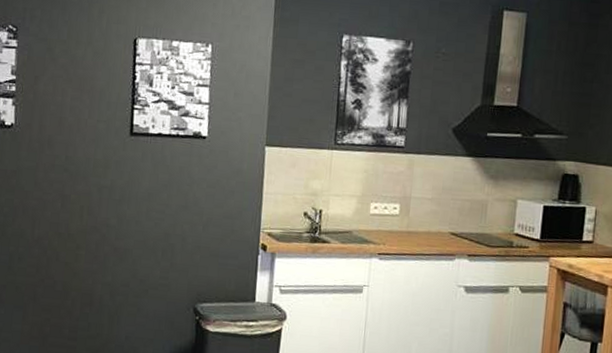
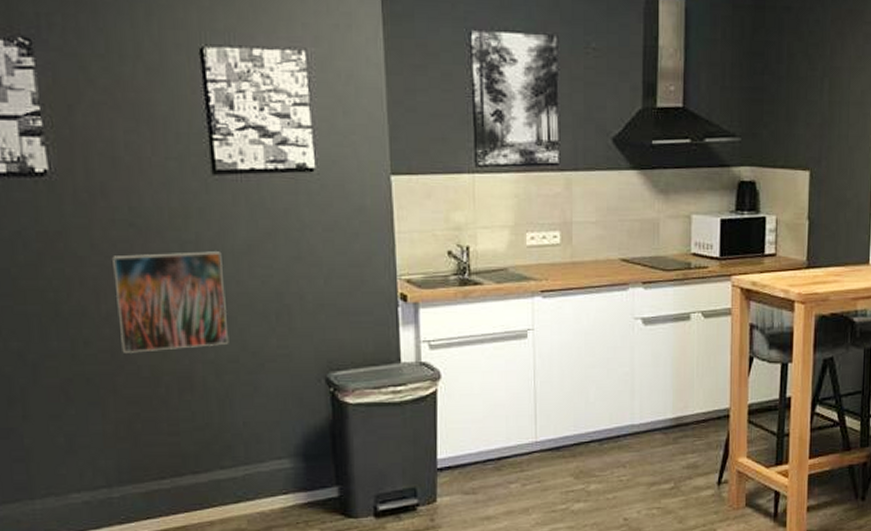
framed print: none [44,193,128,272] -> present [112,251,229,353]

